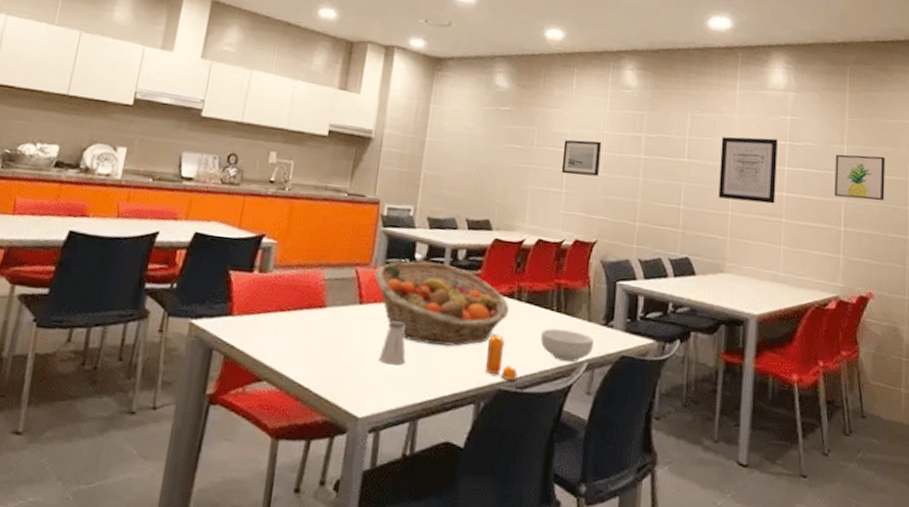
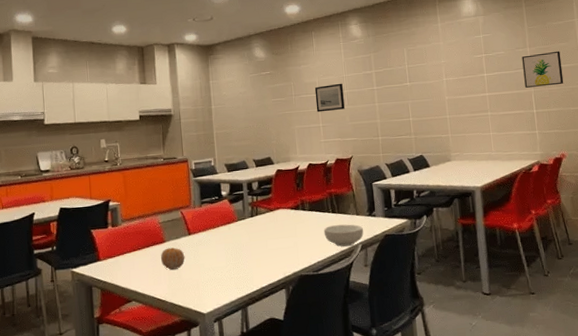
fruit: none [314,316,349,349] -> present [160,247,185,271]
fruit basket: present [374,261,510,346] -> none [194,195,298,254]
saltshaker: present [379,321,406,365] -> none [211,242,230,273]
pepper shaker: present [485,335,518,381] -> none [287,238,313,268]
wall art: present [718,136,778,204] -> none [433,54,481,107]

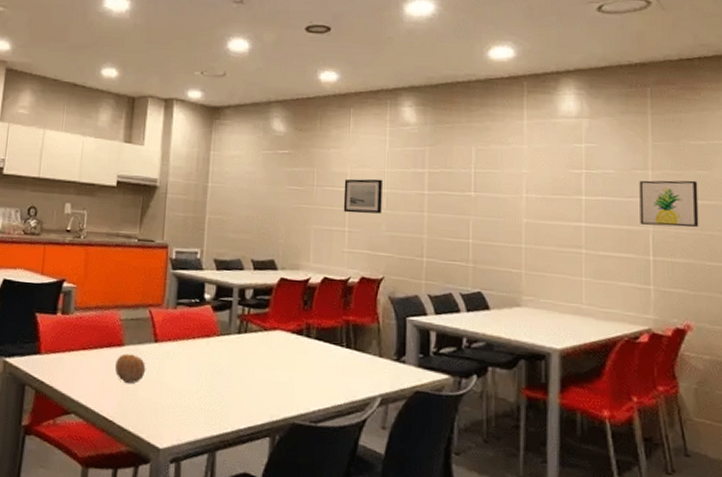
cereal bowl: present [323,224,364,247] -> none [331,364,386,397]

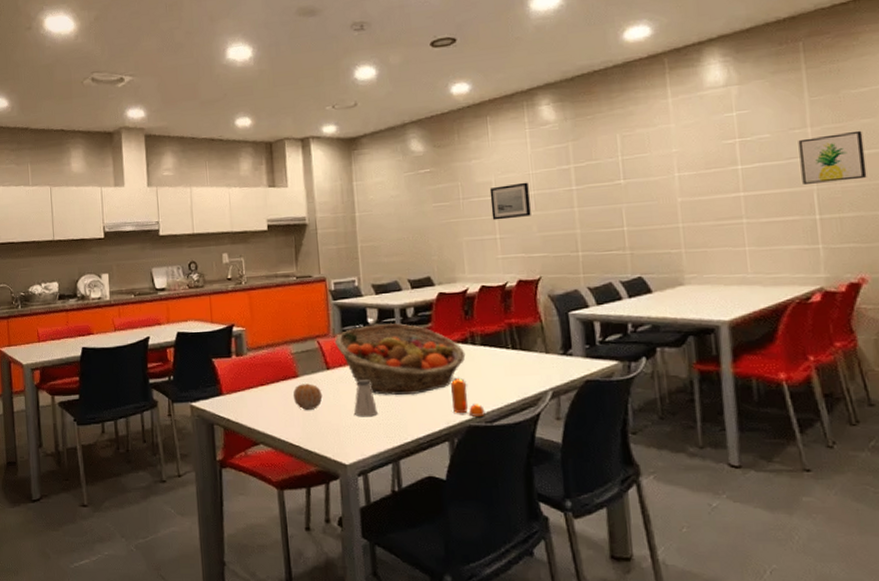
fruit basket: none [167,301,299,382] -> present [334,323,466,395]
saltshaker: none [176,358,201,400] -> present [354,380,378,417]
pepper shaker: none [278,371,311,415] -> present [451,378,485,417]

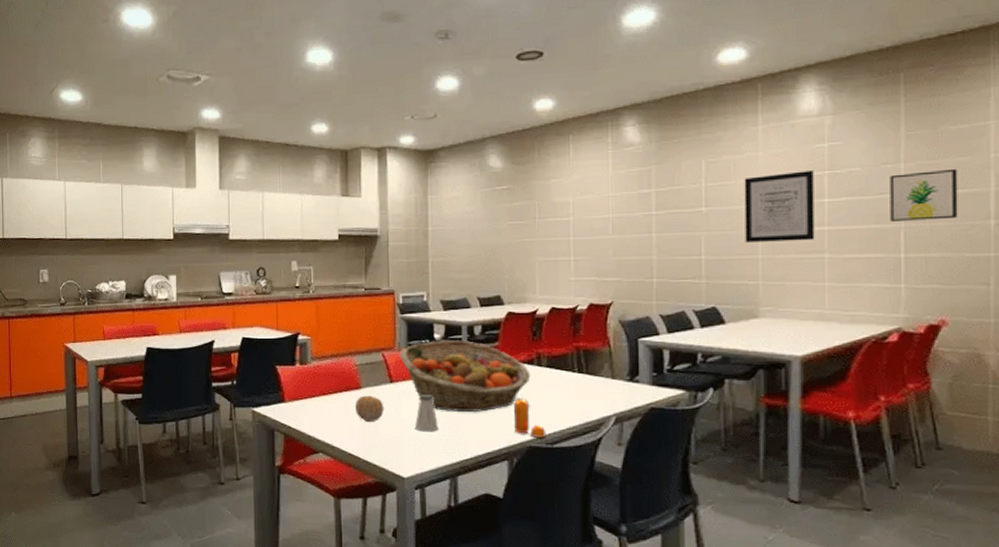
wall art: present [489,182,531,220] -> none [567,204,607,242]
wall art: none [659,139,732,212] -> present [744,170,815,242]

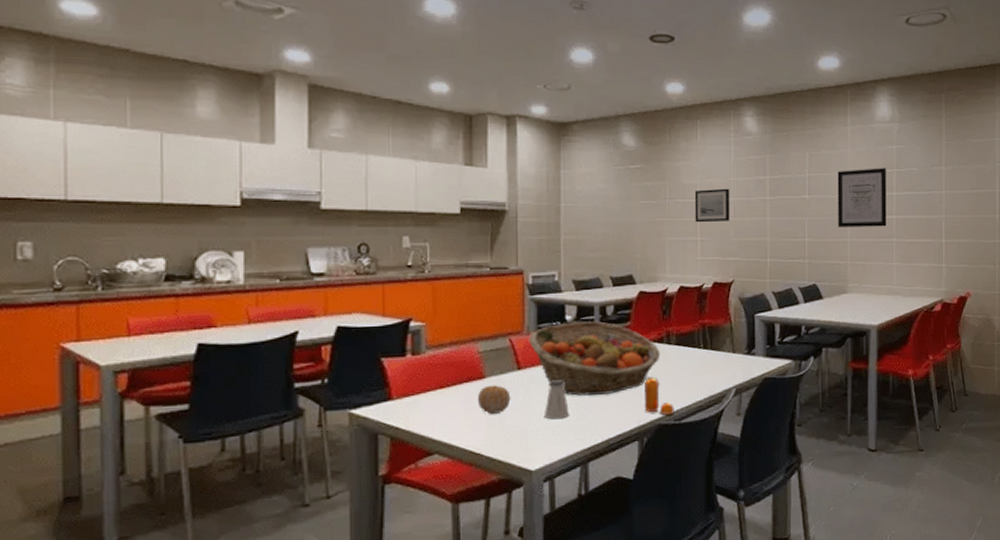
wall art: none [567,204,607,242] -> present [694,188,730,223]
wall art: present [890,168,958,221] -> none [936,173,977,213]

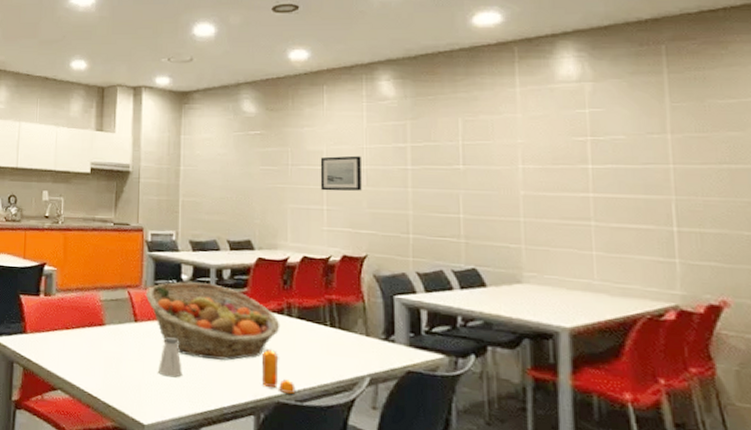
fruit: present [477,385,511,415] -> none [97,333,127,362]
wall art: present [837,168,887,227] -> none [503,135,579,207]

